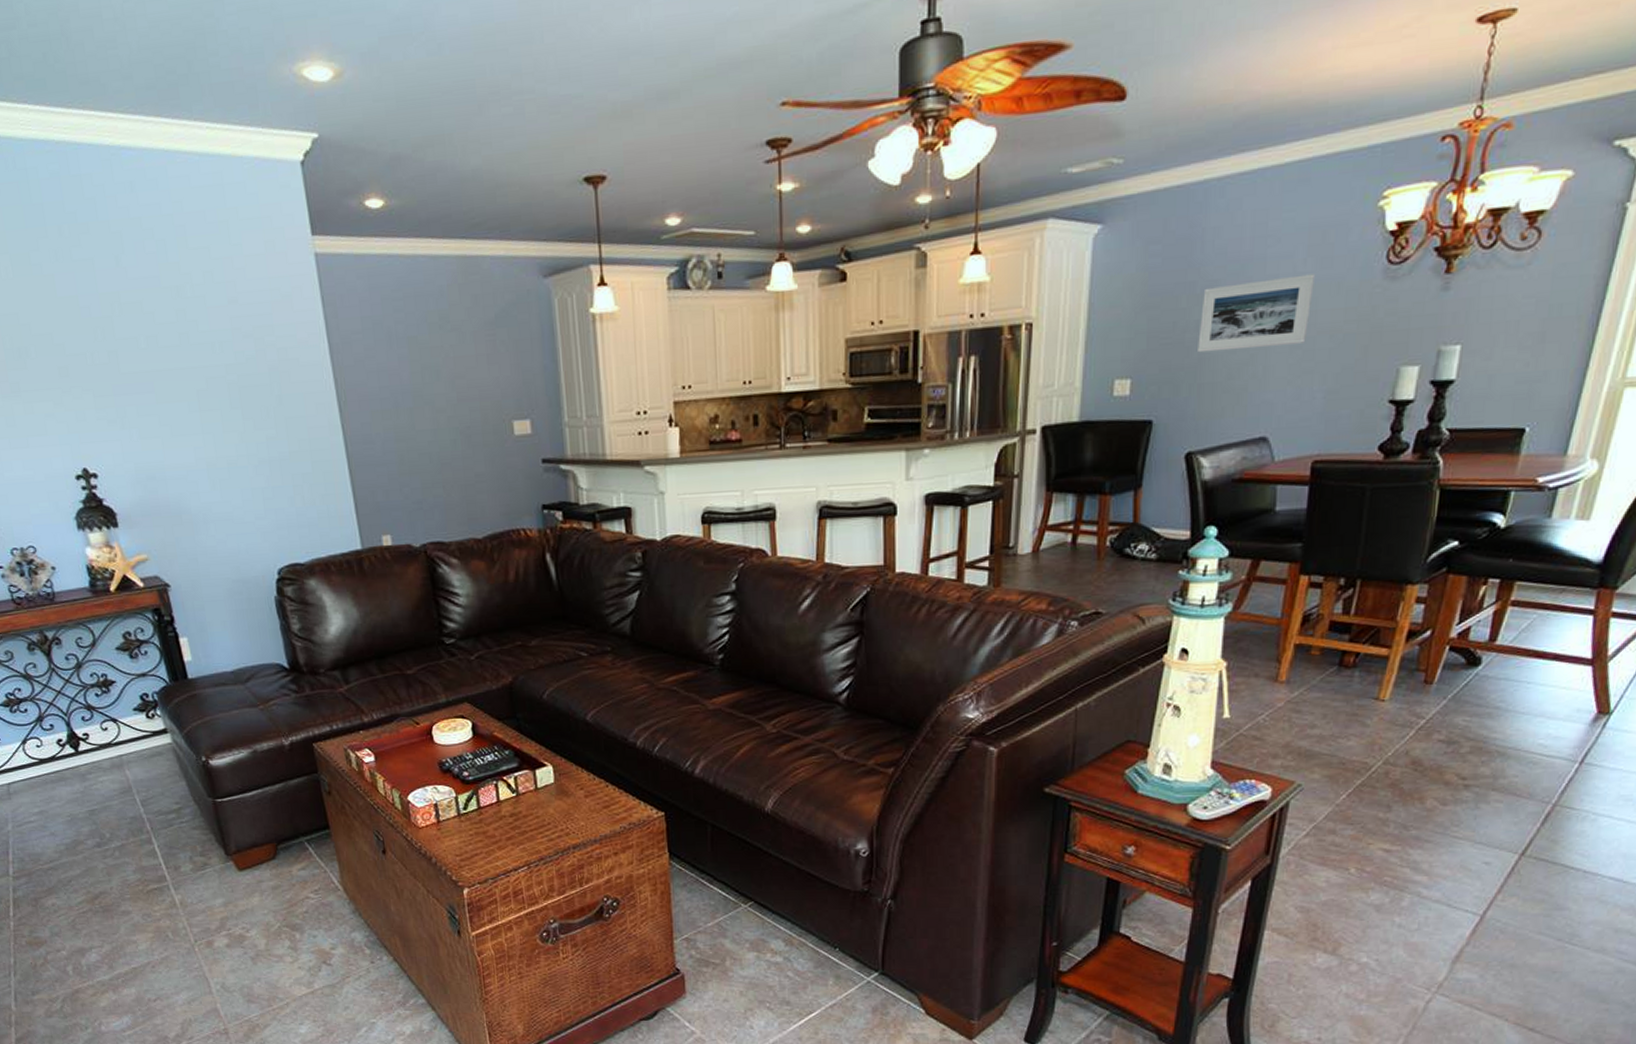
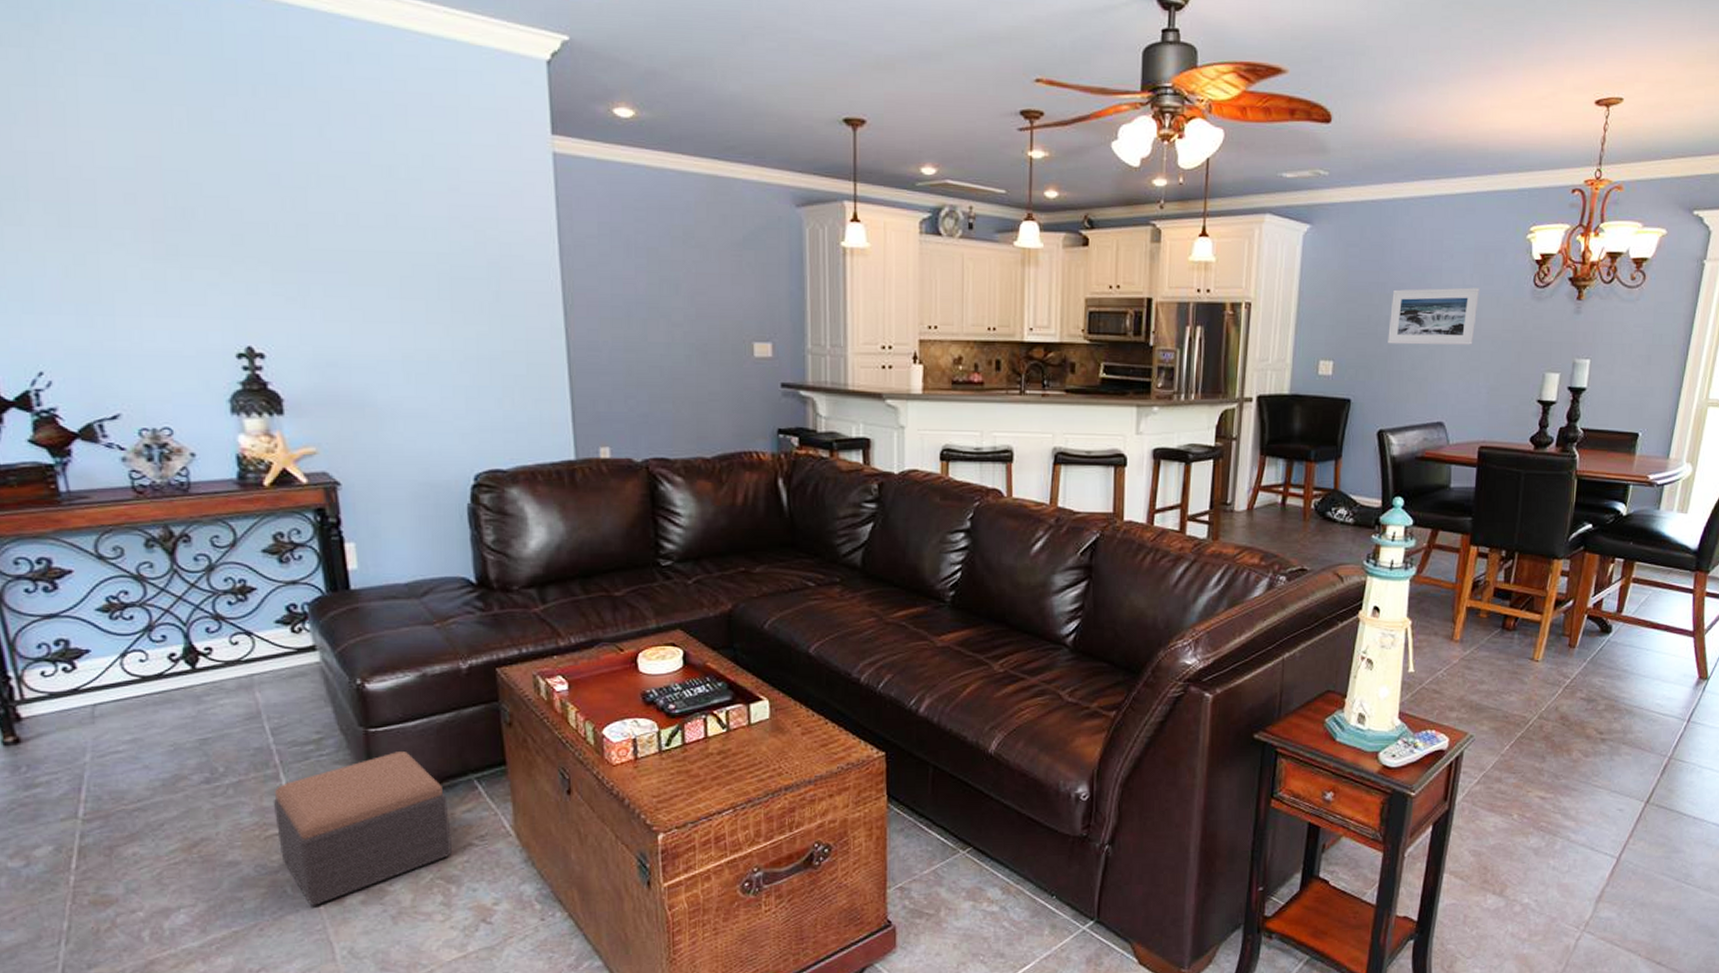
footstool: none [149,818,294,948] -> present [273,752,453,906]

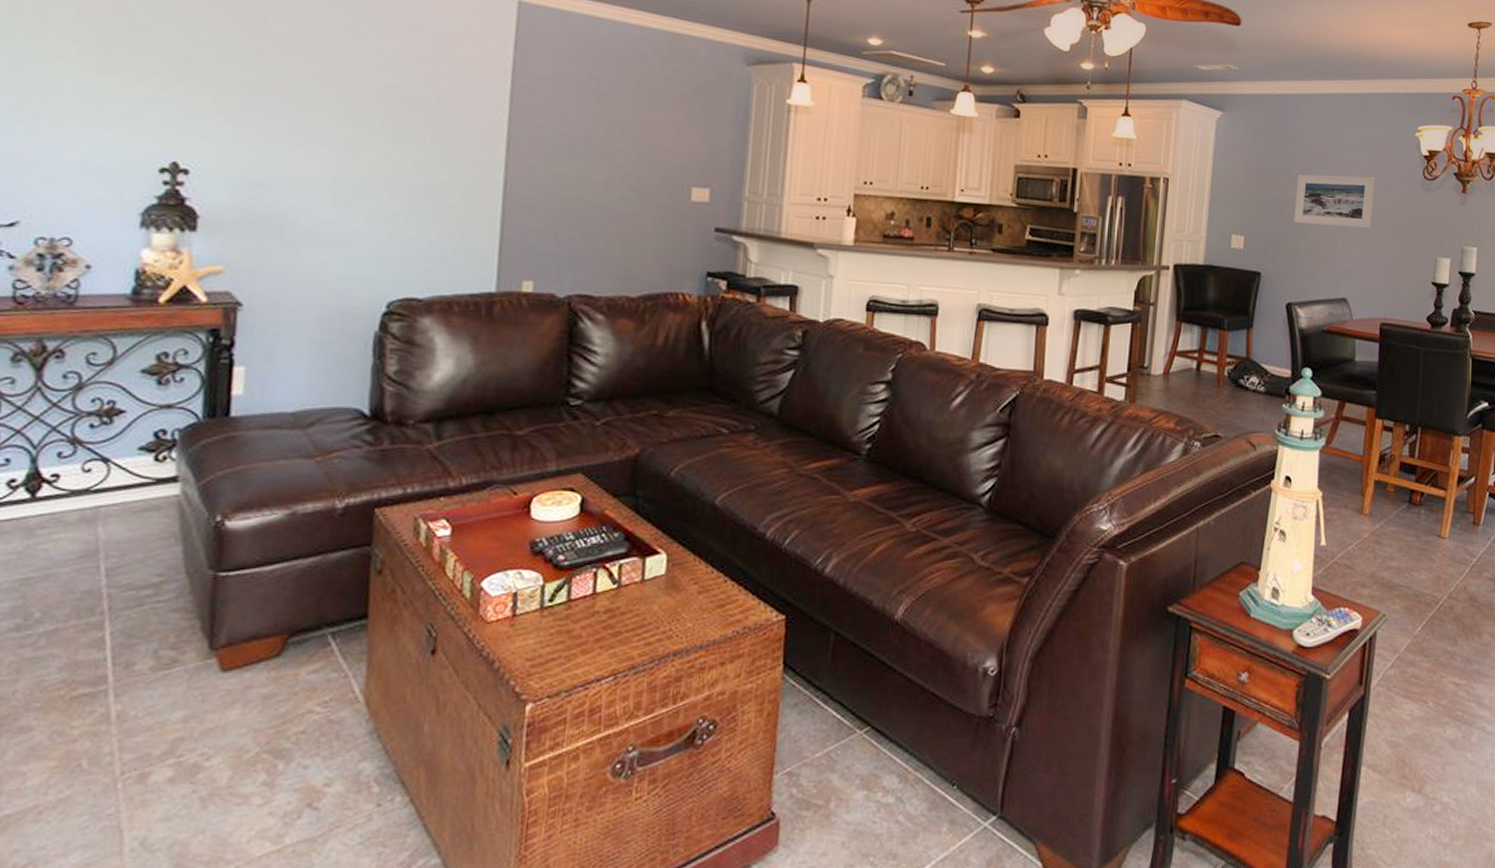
footstool: present [273,752,453,906] -> none [84,600,294,784]

